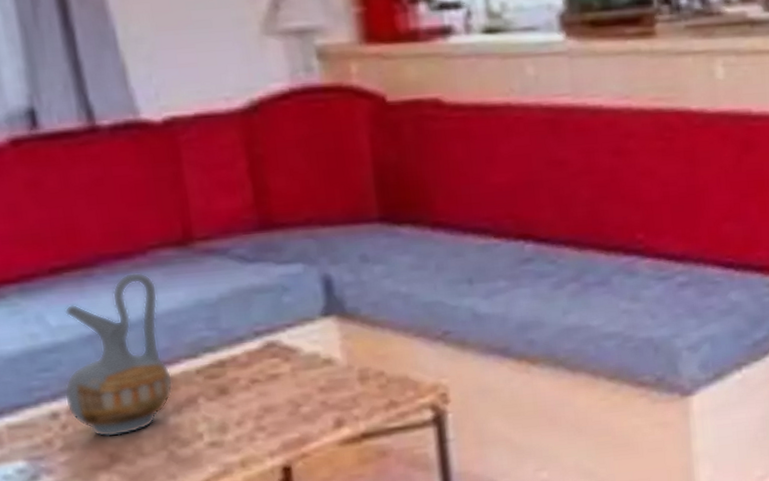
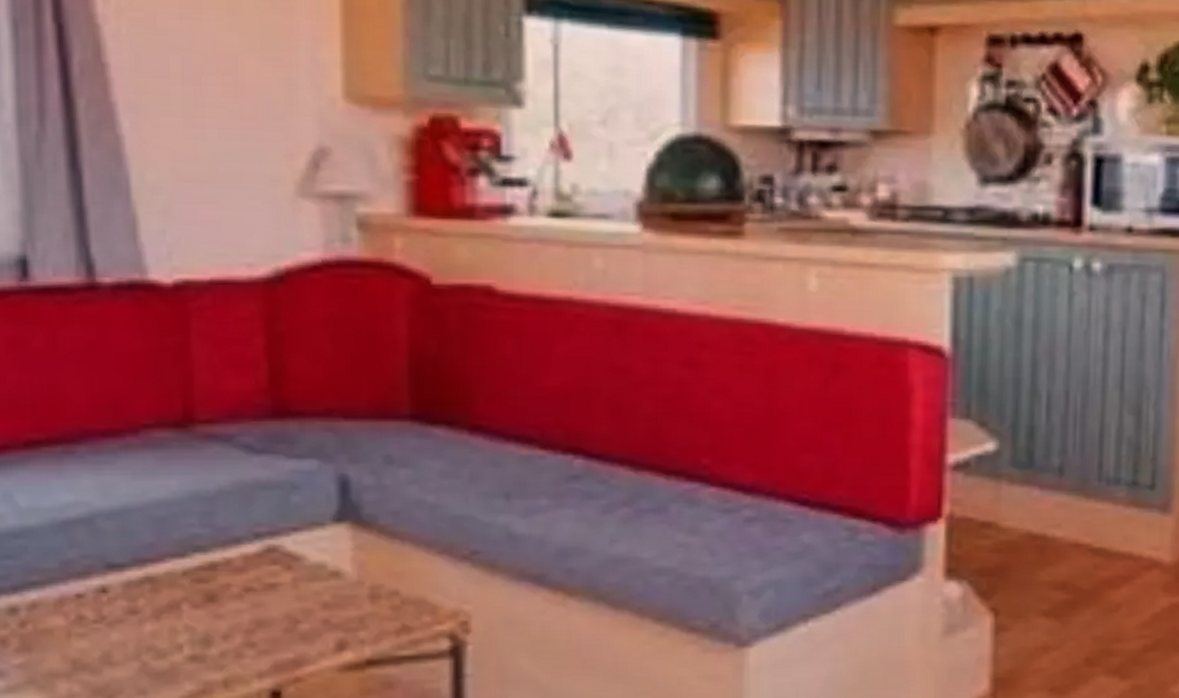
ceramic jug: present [64,272,174,437] -> none [27,453,155,641]

